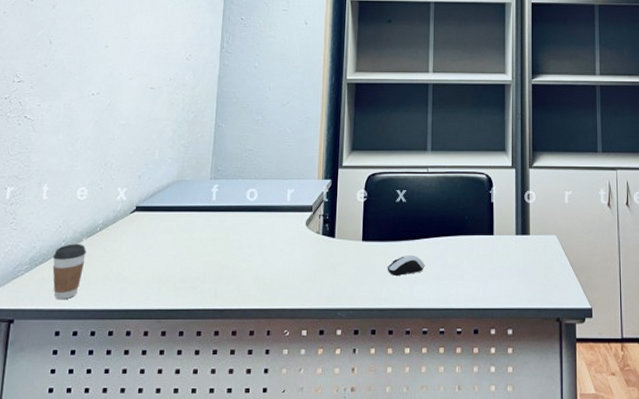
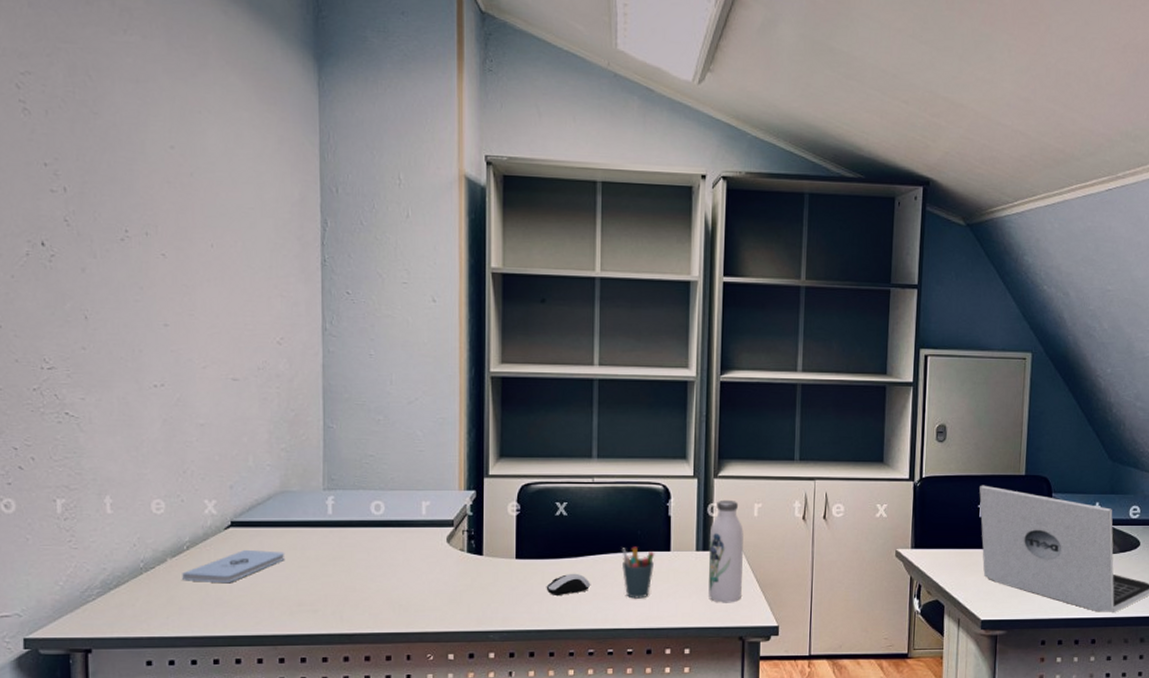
coffee cup: present [52,244,86,300] -> none [130,564,173,627]
notepad: none [93,231,176,261] -> present [182,549,285,584]
pen holder: none [451,230,480,280] -> present [621,546,655,599]
water bottle: none [527,187,557,285] -> present [708,499,744,603]

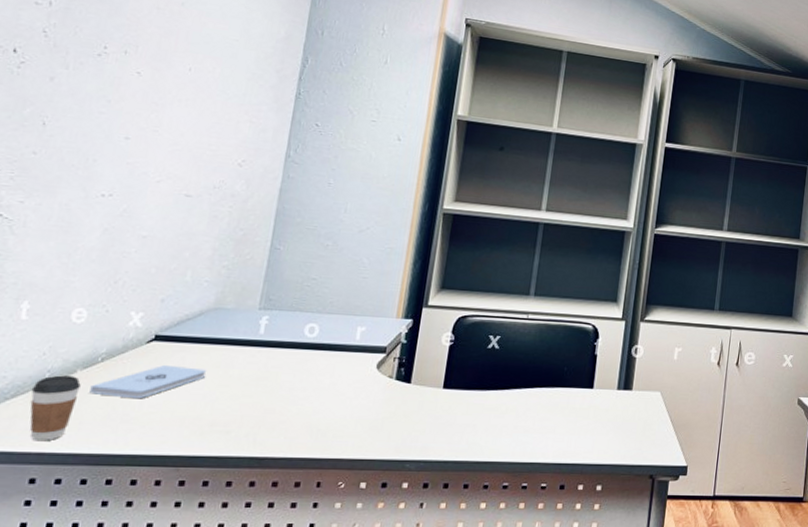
coffee cup: none [130,564,173,627] -> present [29,375,81,442]
computer mouse: present [546,573,591,595] -> none [469,405,514,427]
pen holder: present [621,546,655,599] -> none [545,382,579,434]
water bottle: present [708,499,744,603] -> none [625,342,663,442]

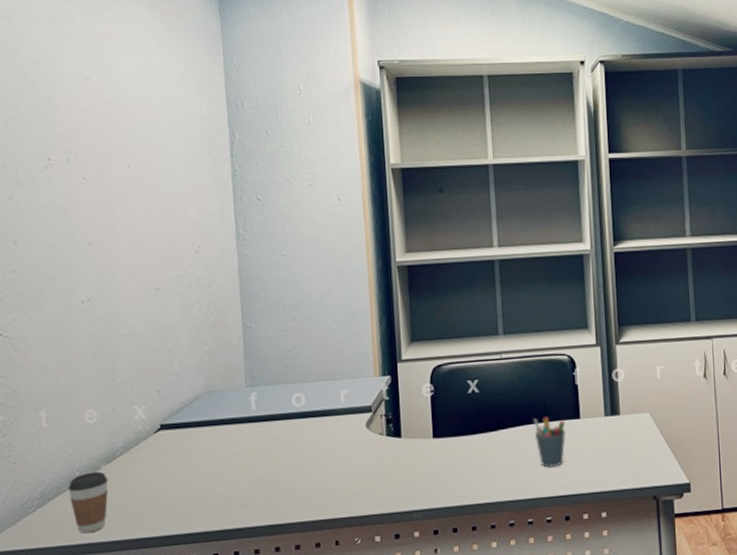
notepad: present [89,364,207,399] -> none [116,450,214,486]
pen holder: none [545,382,579,434] -> present [533,417,566,468]

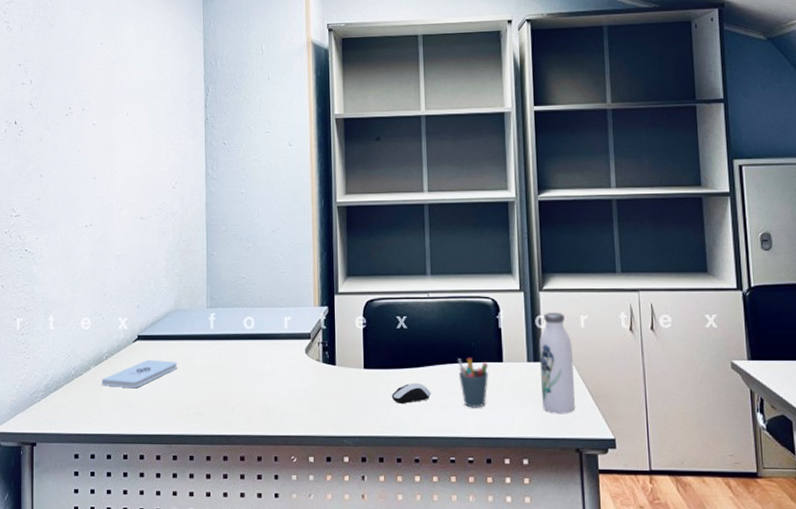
coffee cup: present [67,471,109,534] -> none [65,372,95,425]
notepad: none [116,450,214,486] -> present [102,359,178,389]
computer mouse: none [464,447,507,471] -> present [391,382,432,403]
water bottle: none [616,364,652,465] -> present [539,312,575,414]

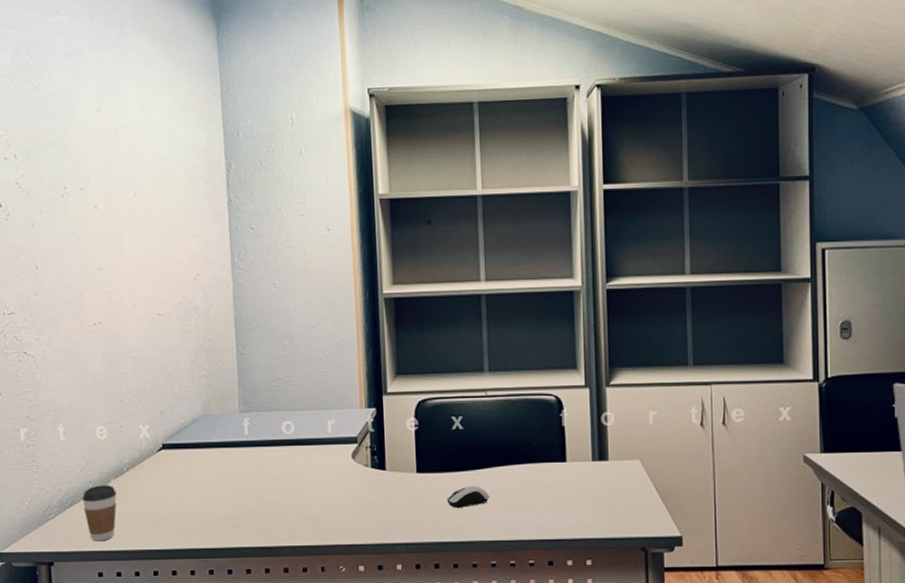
coffee cup: none [65,372,95,425] -> present [82,485,117,542]
notepad: present [102,359,178,389] -> none [124,469,210,501]
pen holder: present [457,357,489,408] -> none [518,458,551,510]
water bottle: present [539,312,575,414] -> none [604,408,641,513]

